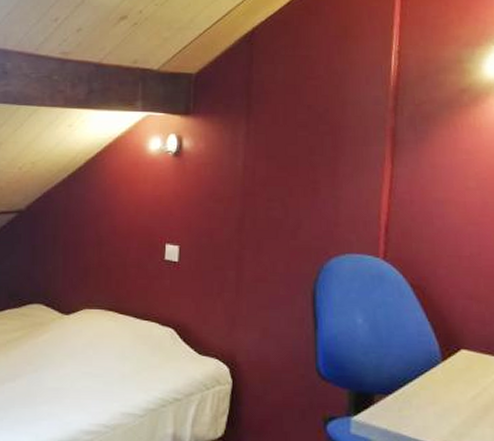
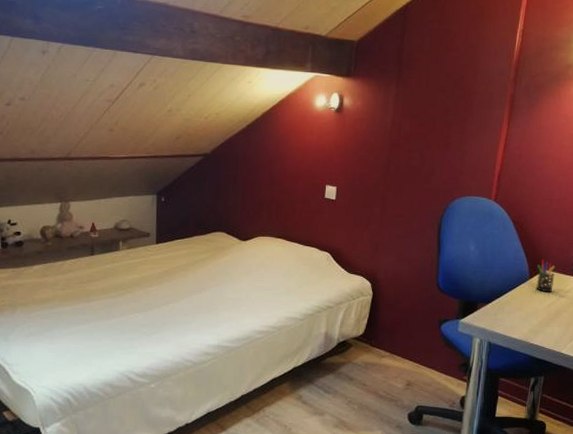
pen holder: none [451,335,477,379] -> present [536,259,555,292]

